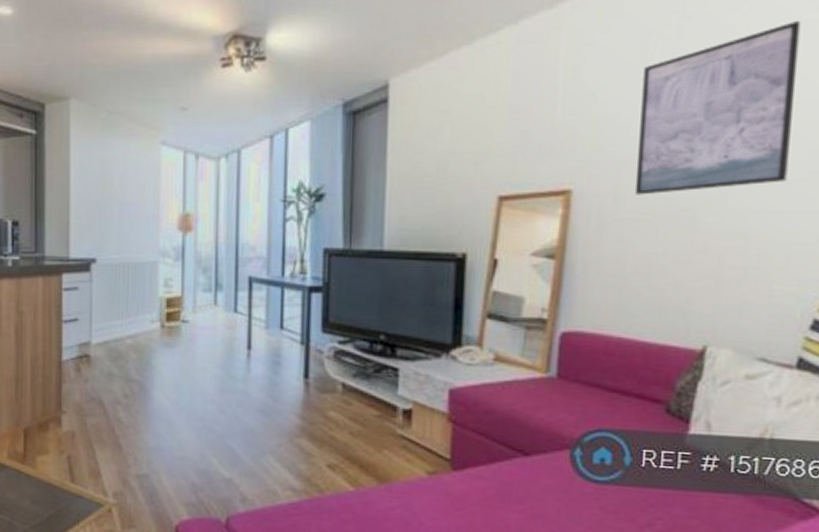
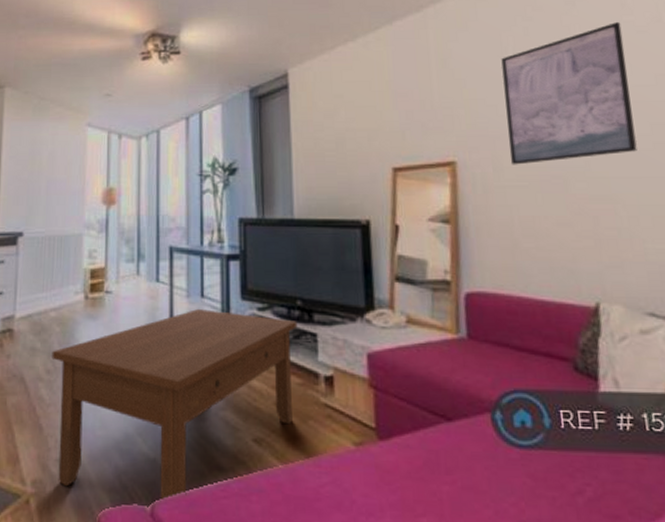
coffee table: none [129,341,379,516] -> present [51,309,298,502]

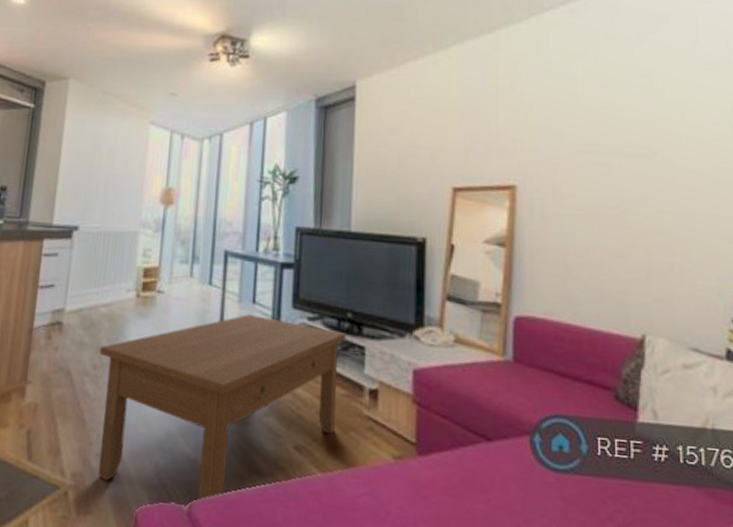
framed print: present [501,22,637,165] -> none [569,58,696,194]

